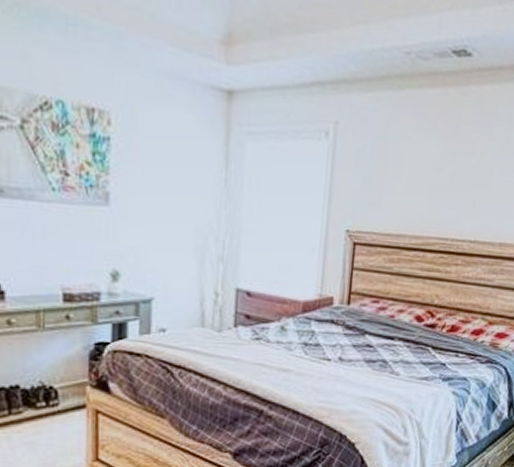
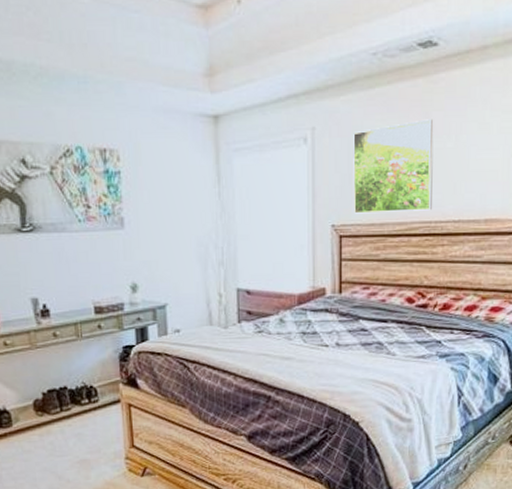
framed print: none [371,131,460,227] -> present [353,119,434,214]

